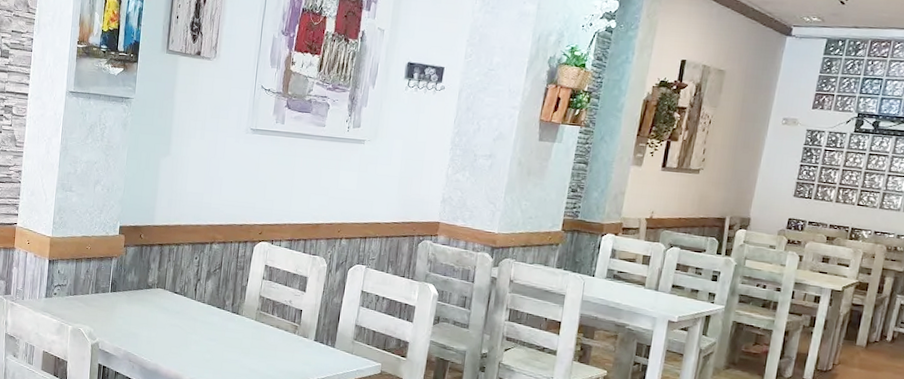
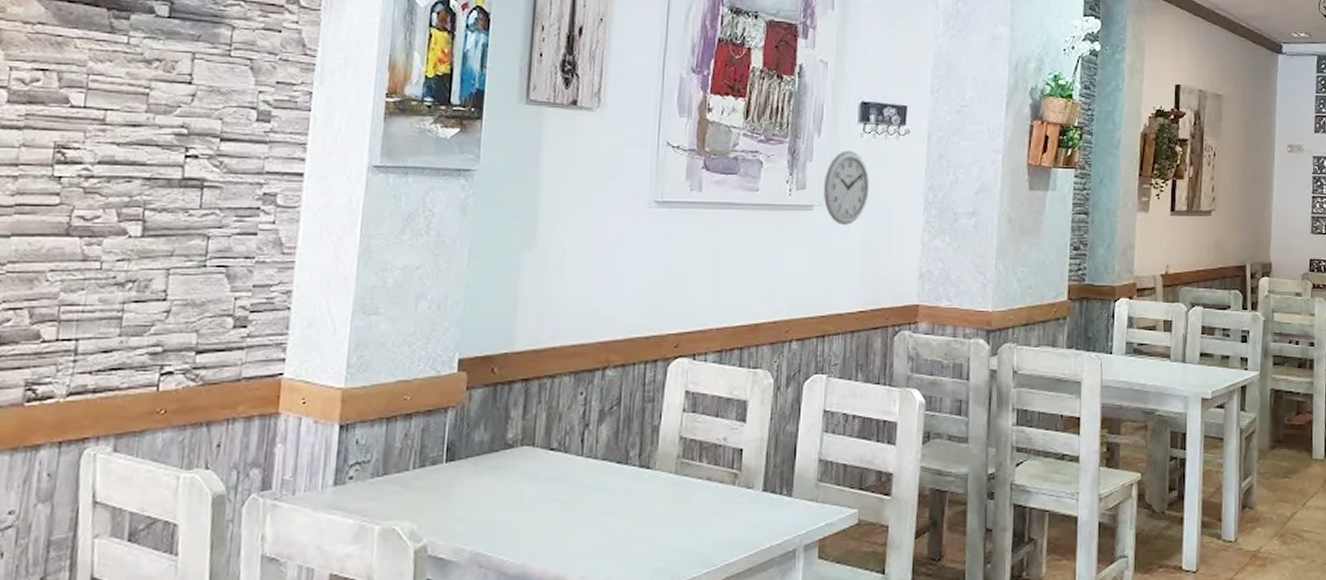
wall clock: none [373,100,410,157] -> present [823,150,869,225]

